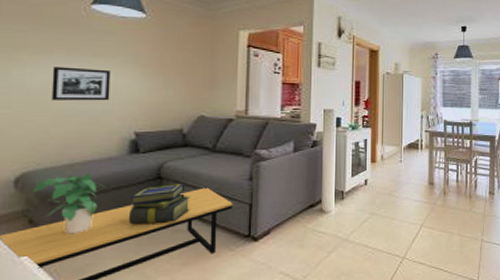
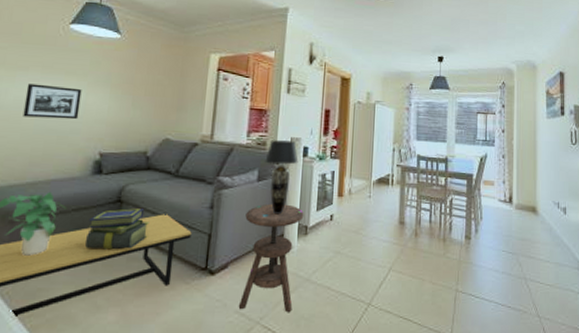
side table: none [282,172,340,271] -> present [238,203,304,313]
table lamp: none [300,112,332,182] -> present [265,140,299,215]

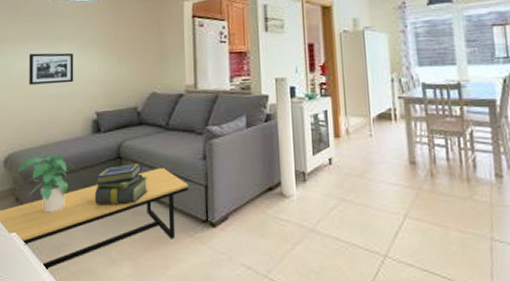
side table: present [238,203,304,313] -> none [239,150,300,266]
table lamp: present [265,140,299,215] -> none [251,82,287,162]

